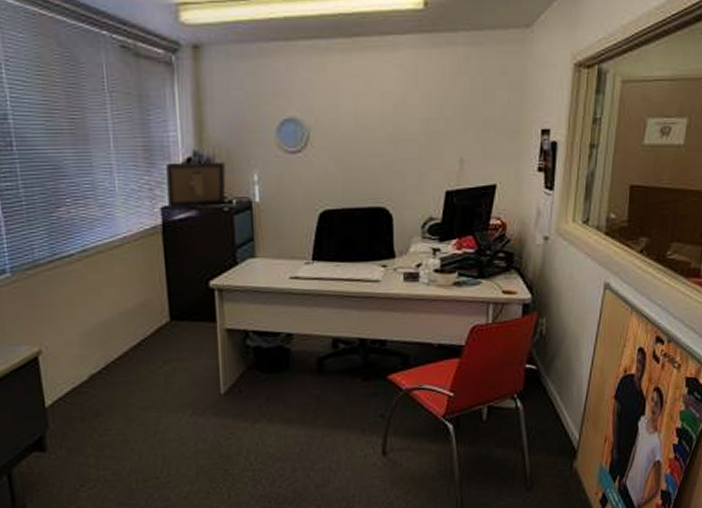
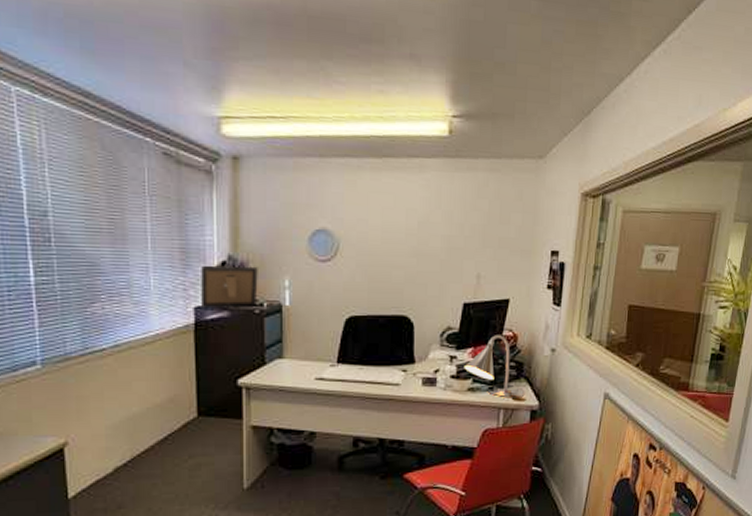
table lamp: none [448,224,515,292] -> present [464,335,524,398]

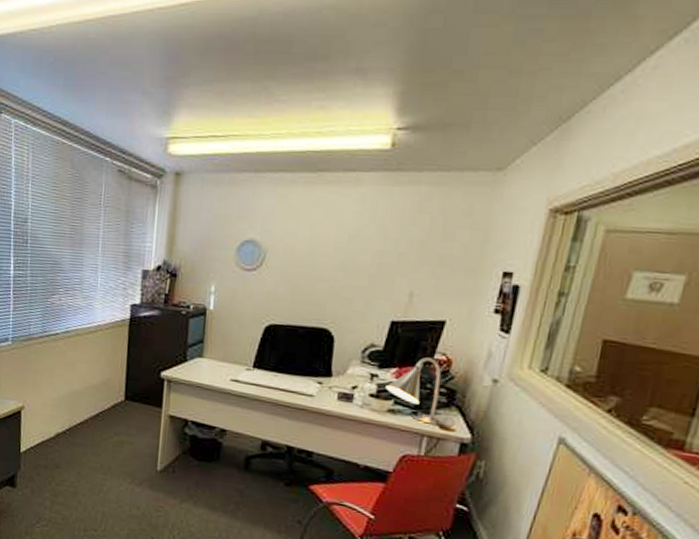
picture frame: present [201,265,258,308] -> none [137,269,188,309]

